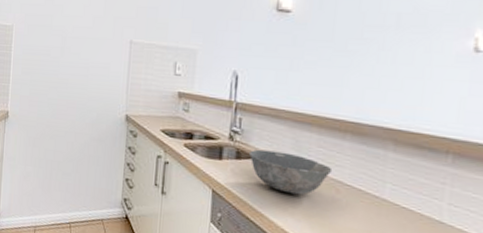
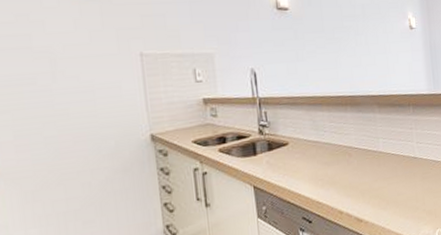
bowl: present [249,149,333,195] -> none [279,133,344,169]

